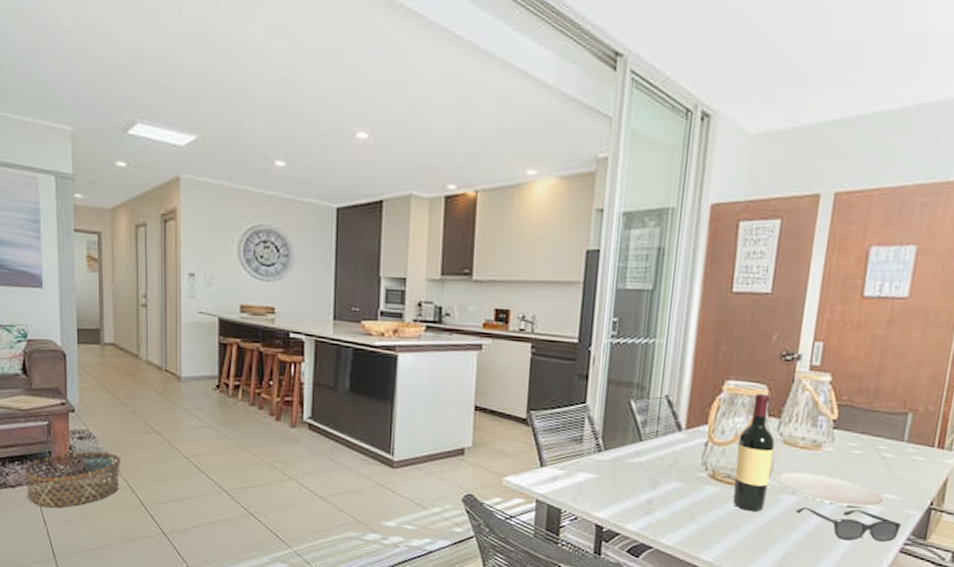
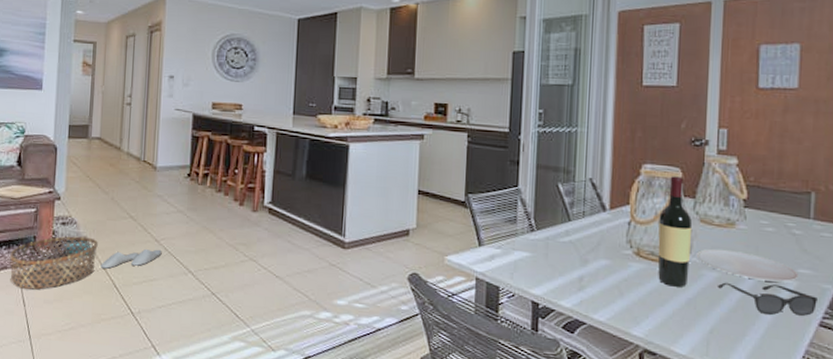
slippers: none [125,466,192,487] -> present [100,249,162,269]

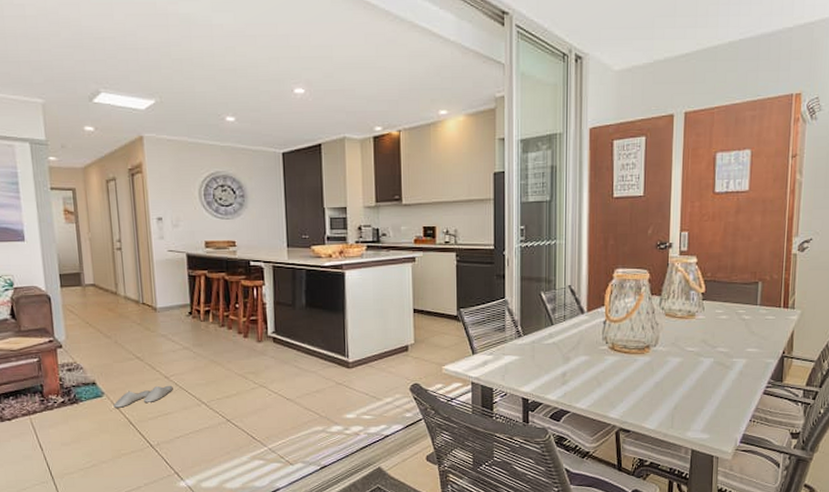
basket: present [10,236,98,290] -> none [19,380,108,436]
wine bottle: present [657,176,693,287] -> none [629,277,659,373]
plate: present [696,248,799,283] -> none [662,337,747,361]
sunglasses: present [717,282,817,316] -> none [680,363,762,389]

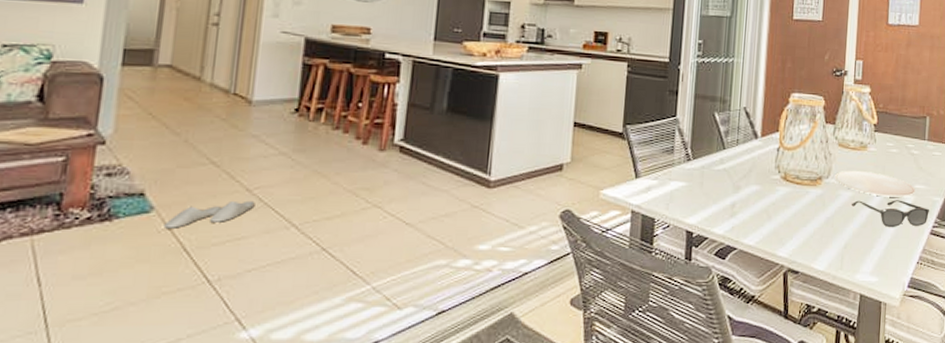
plate: none [662,337,747,361] -> present [834,170,915,197]
sunglasses: none [680,363,762,389] -> present [851,200,929,227]

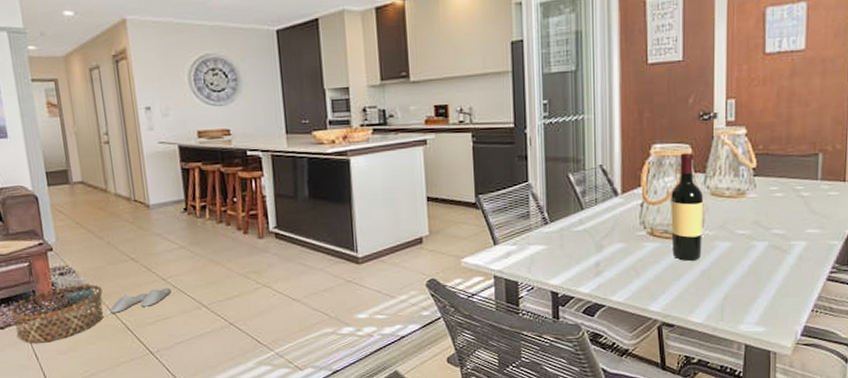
basket: none [16,190,162,265] -> present [11,284,103,344]
wine bottle: none [802,104,832,208] -> present [671,153,704,261]
plate: present [834,170,915,197] -> none [708,219,807,245]
sunglasses: present [851,200,929,227] -> none [729,246,825,276]

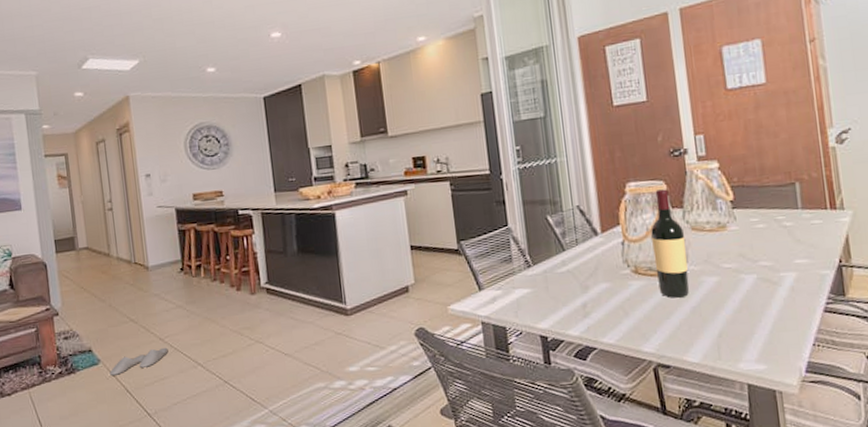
basket: present [11,284,103,344] -> none [18,347,104,410]

